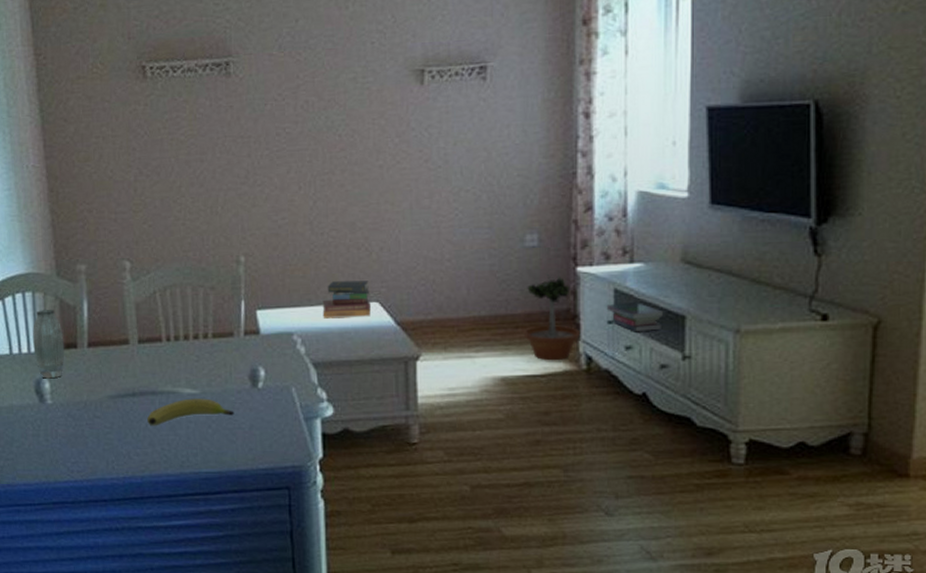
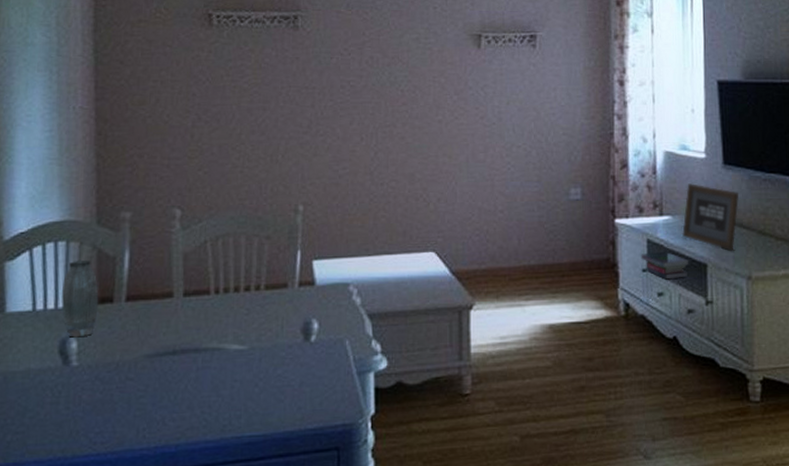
fruit: present [147,398,235,426] -> none [187,354,284,387]
books: present [322,281,371,319] -> none [380,231,427,269]
potted tree: present [523,267,581,360] -> none [569,219,619,307]
picture frame: none [657,227,729,301] -> present [682,183,739,251]

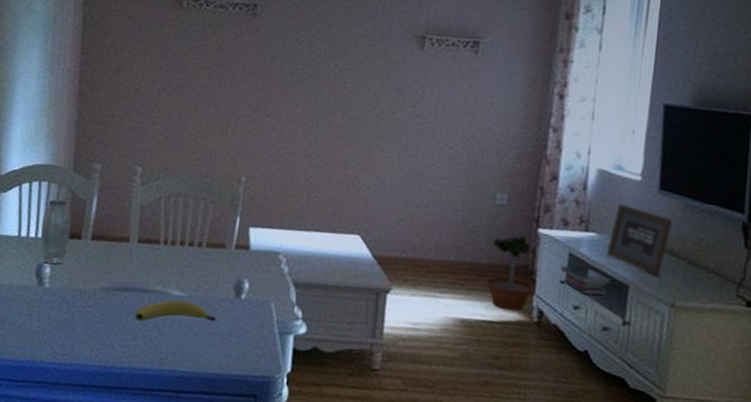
fruit: none [187,354,284,387] -> present [135,300,216,322]
potted tree: none [569,219,619,307] -> present [485,227,536,311]

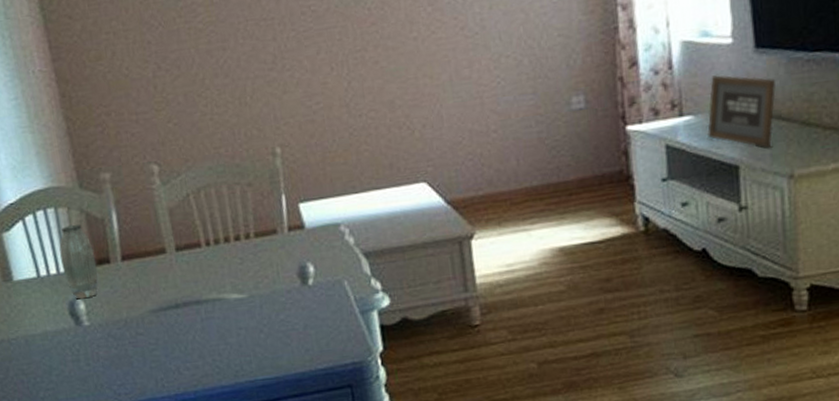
fruit: present [135,300,216,322] -> none [194,302,287,338]
potted tree: present [485,227,536,311] -> none [577,128,636,226]
books: present [560,266,609,296] -> none [659,156,716,188]

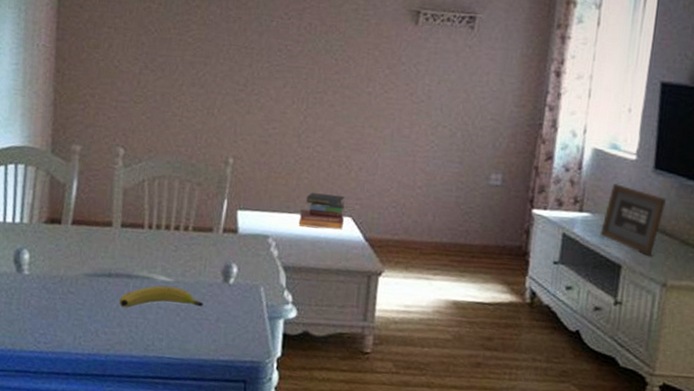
vase: present [59,224,99,300] -> none [18,183,50,251]
fruit: none [194,302,287,338] -> present [119,285,204,308]
books: none [367,161,419,205] -> present [298,192,345,230]

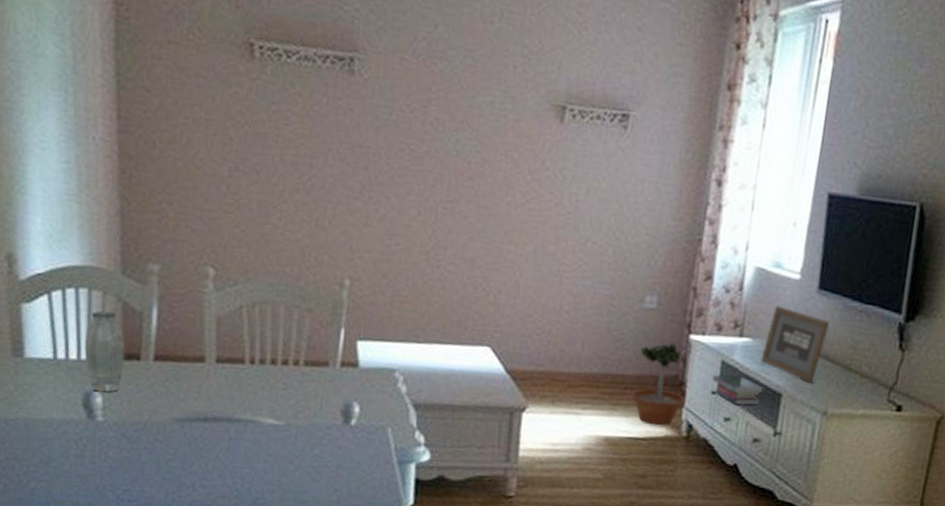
vase: none [18,183,50,251] -> present [85,310,125,393]
fruit: present [119,285,204,308] -> none [219,429,321,457]
books: present [298,192,345,230] -> none [429,319,483,362]
potted tree: none [478,207,529,292] -> present [631,333,686,425]
books: none [554,246,602,276] -> present [712,374,762,406]

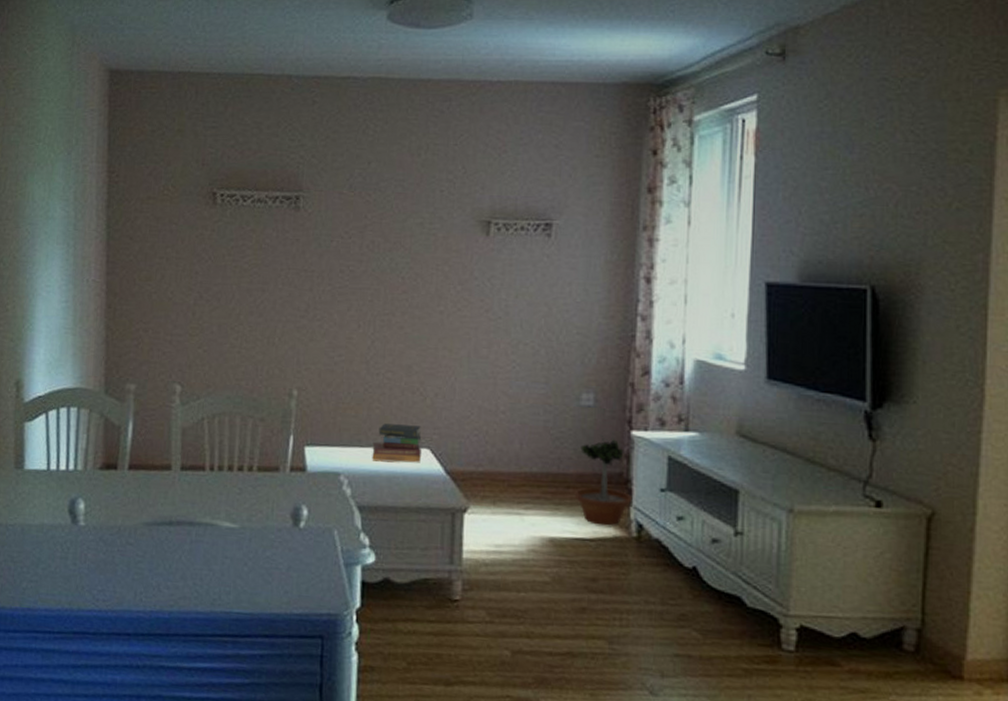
vase: present [85,310,125,393] -> none [72,426,105,500]
books: none [429,319,483,362] -> present [372,423,422,463]
books: present [712,374,762,406] -> none [659,471,716,504]
picture frame: present [760,305,830,383] -> none [711,398,785,478]

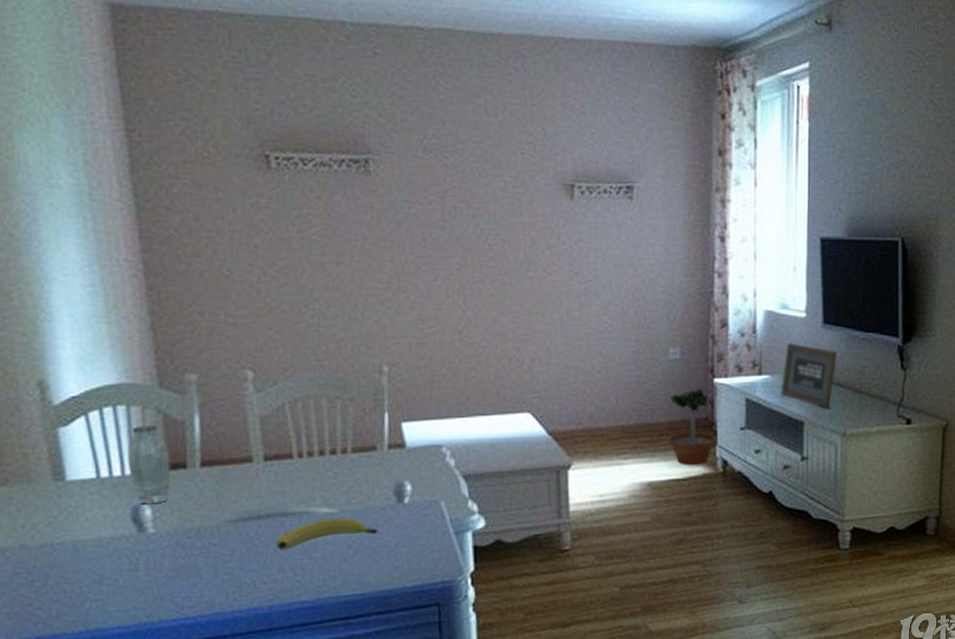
vase: none [72,426,105,500] -> present [127,424,171,505]
fruit: none [182,532,273,559] -> present [276,517,378,551]
books: present [372,423,422,463] -> none [473,391,523,430]
picture frame: none [711,398,785,478] -> present [781,343,838,409]

